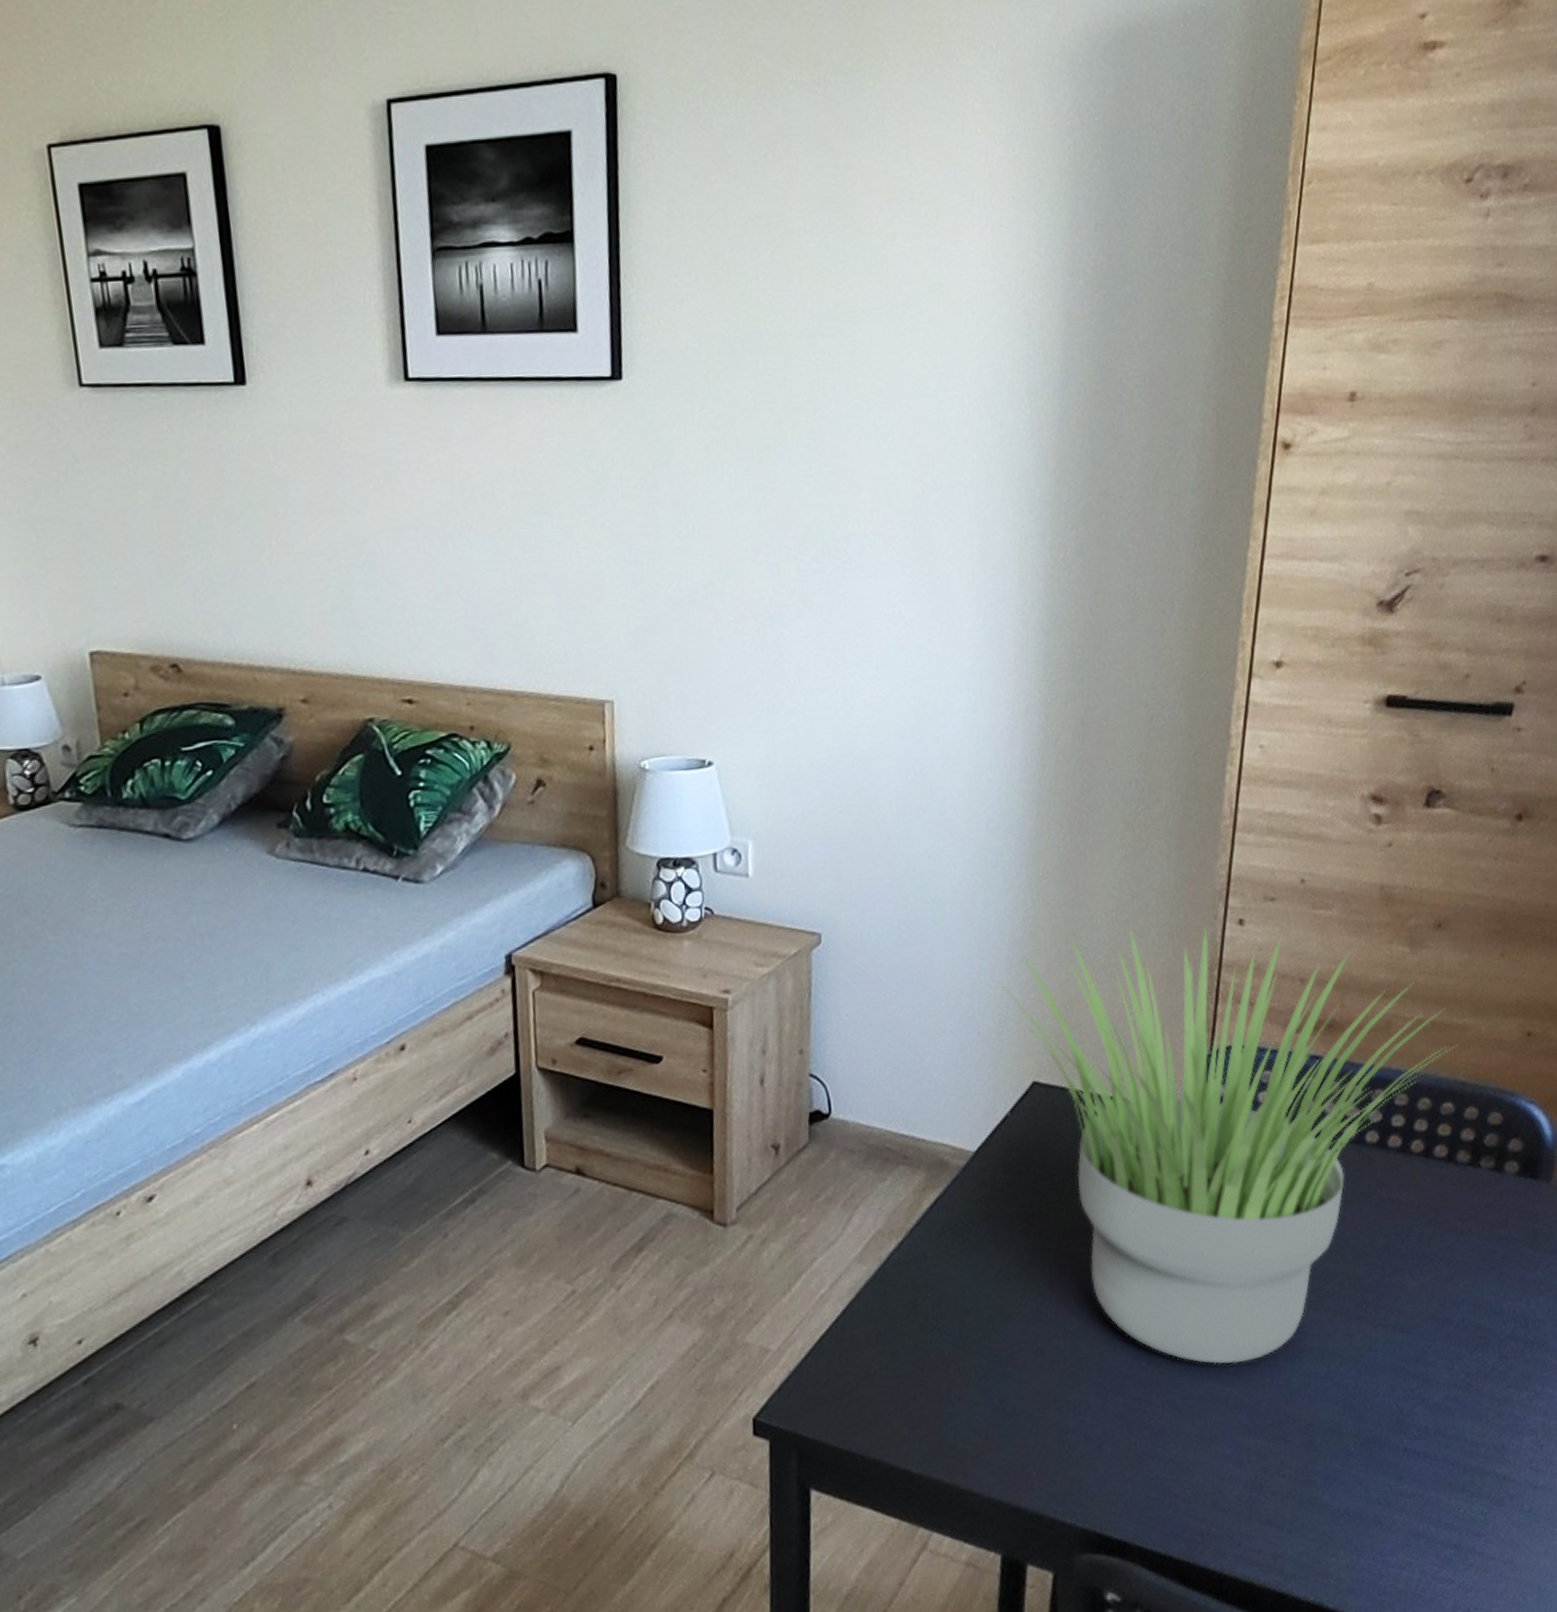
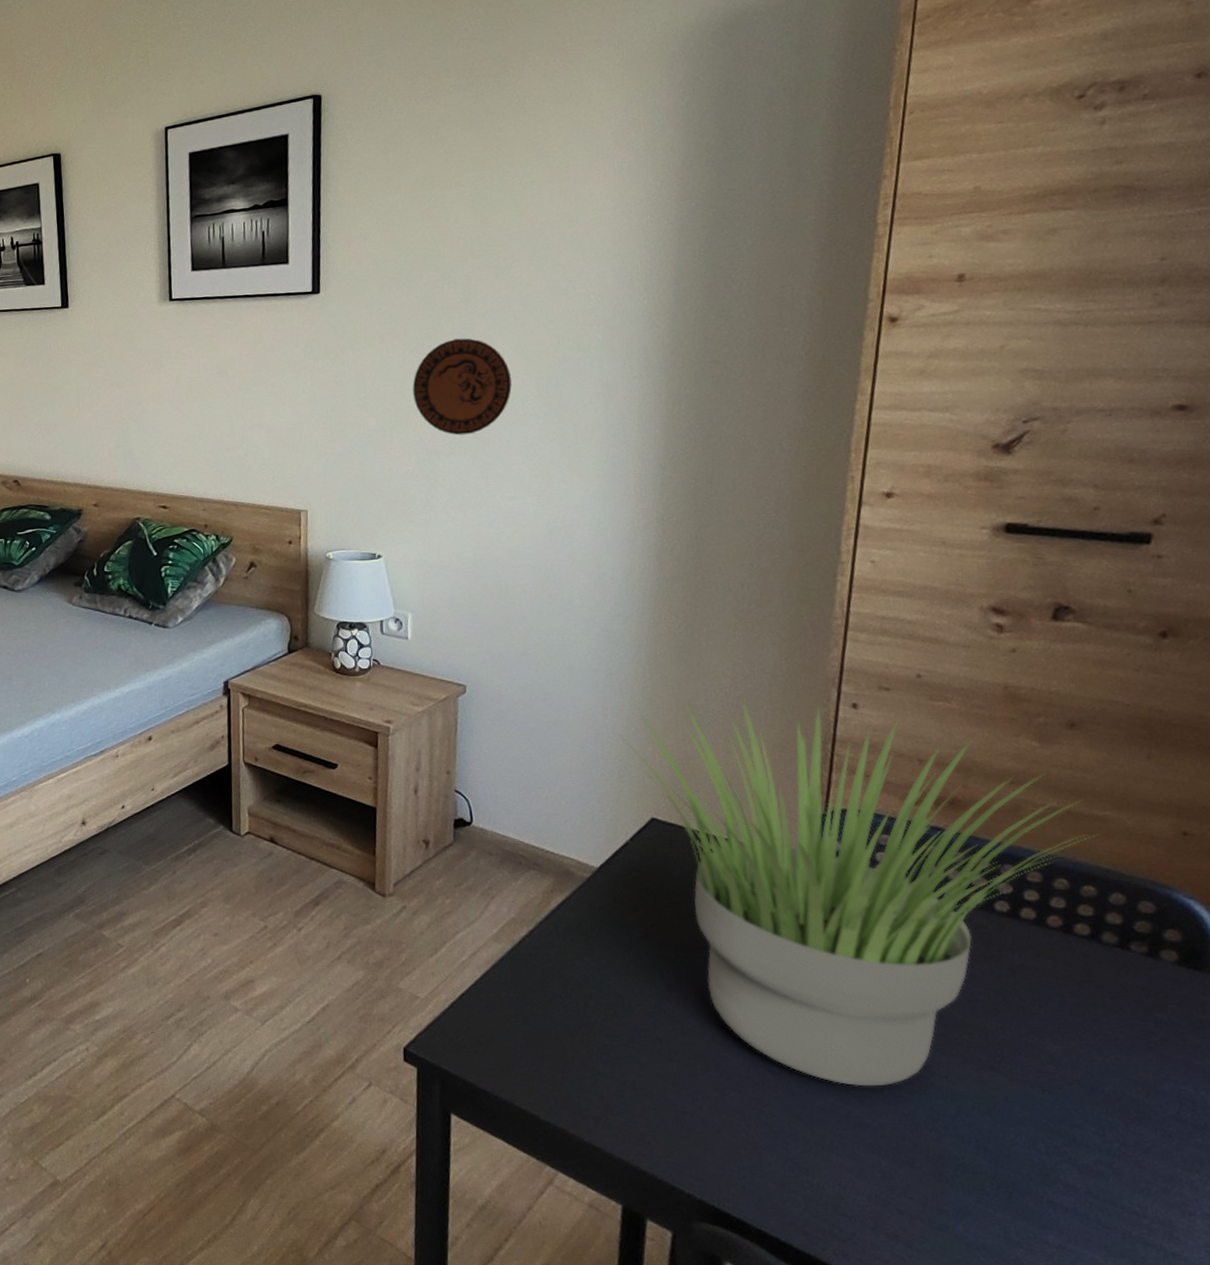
decorative plate: none [748,453,872,591] -> present [412,338,512,436]

